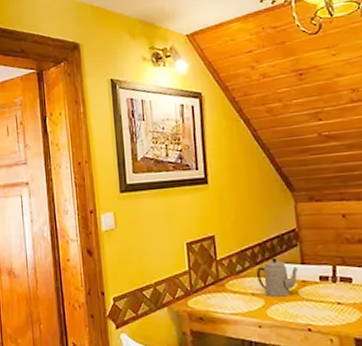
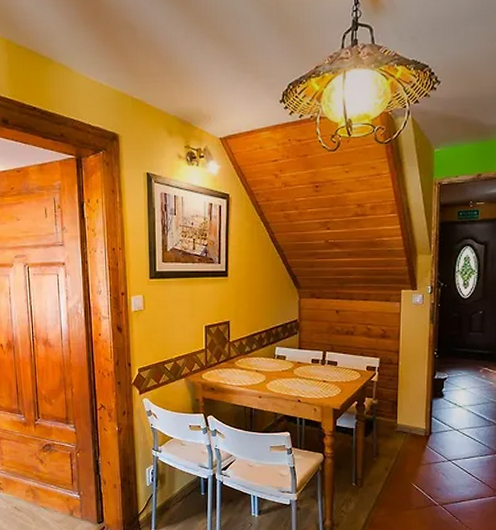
teapot: present [256,257,299,297] -> none [261,342,296,374]

